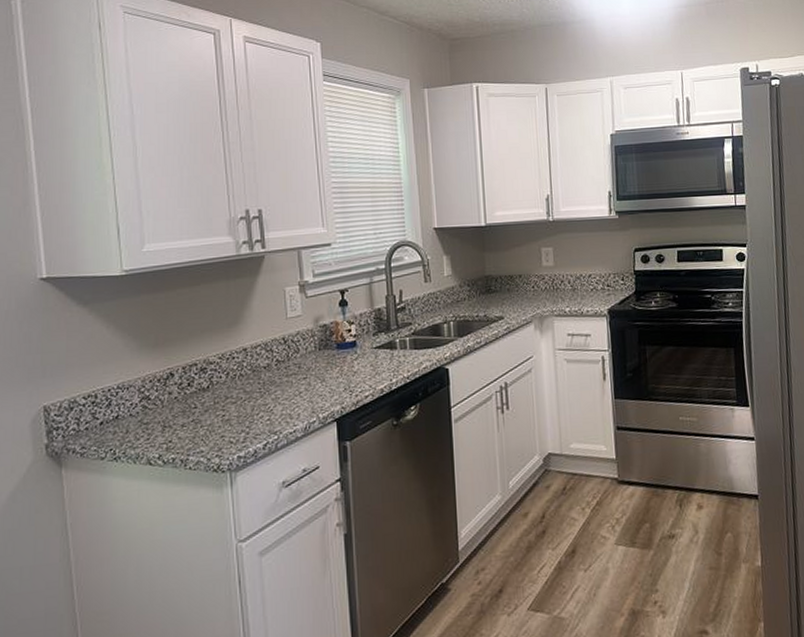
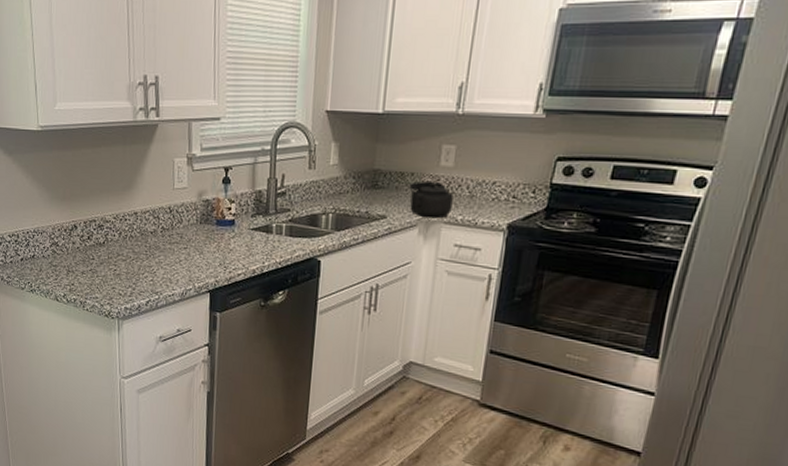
kettle: none [519,280,560,313] -> present [409,180,454,218]

